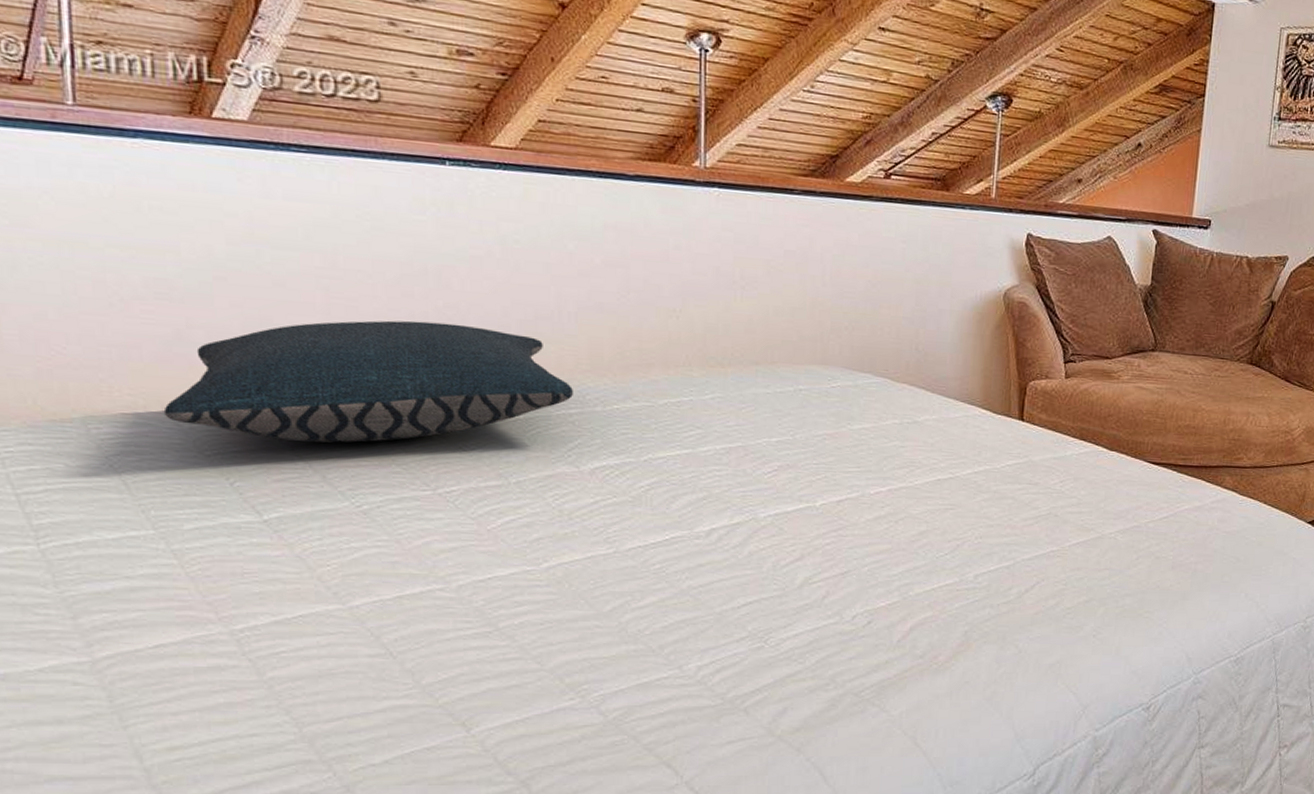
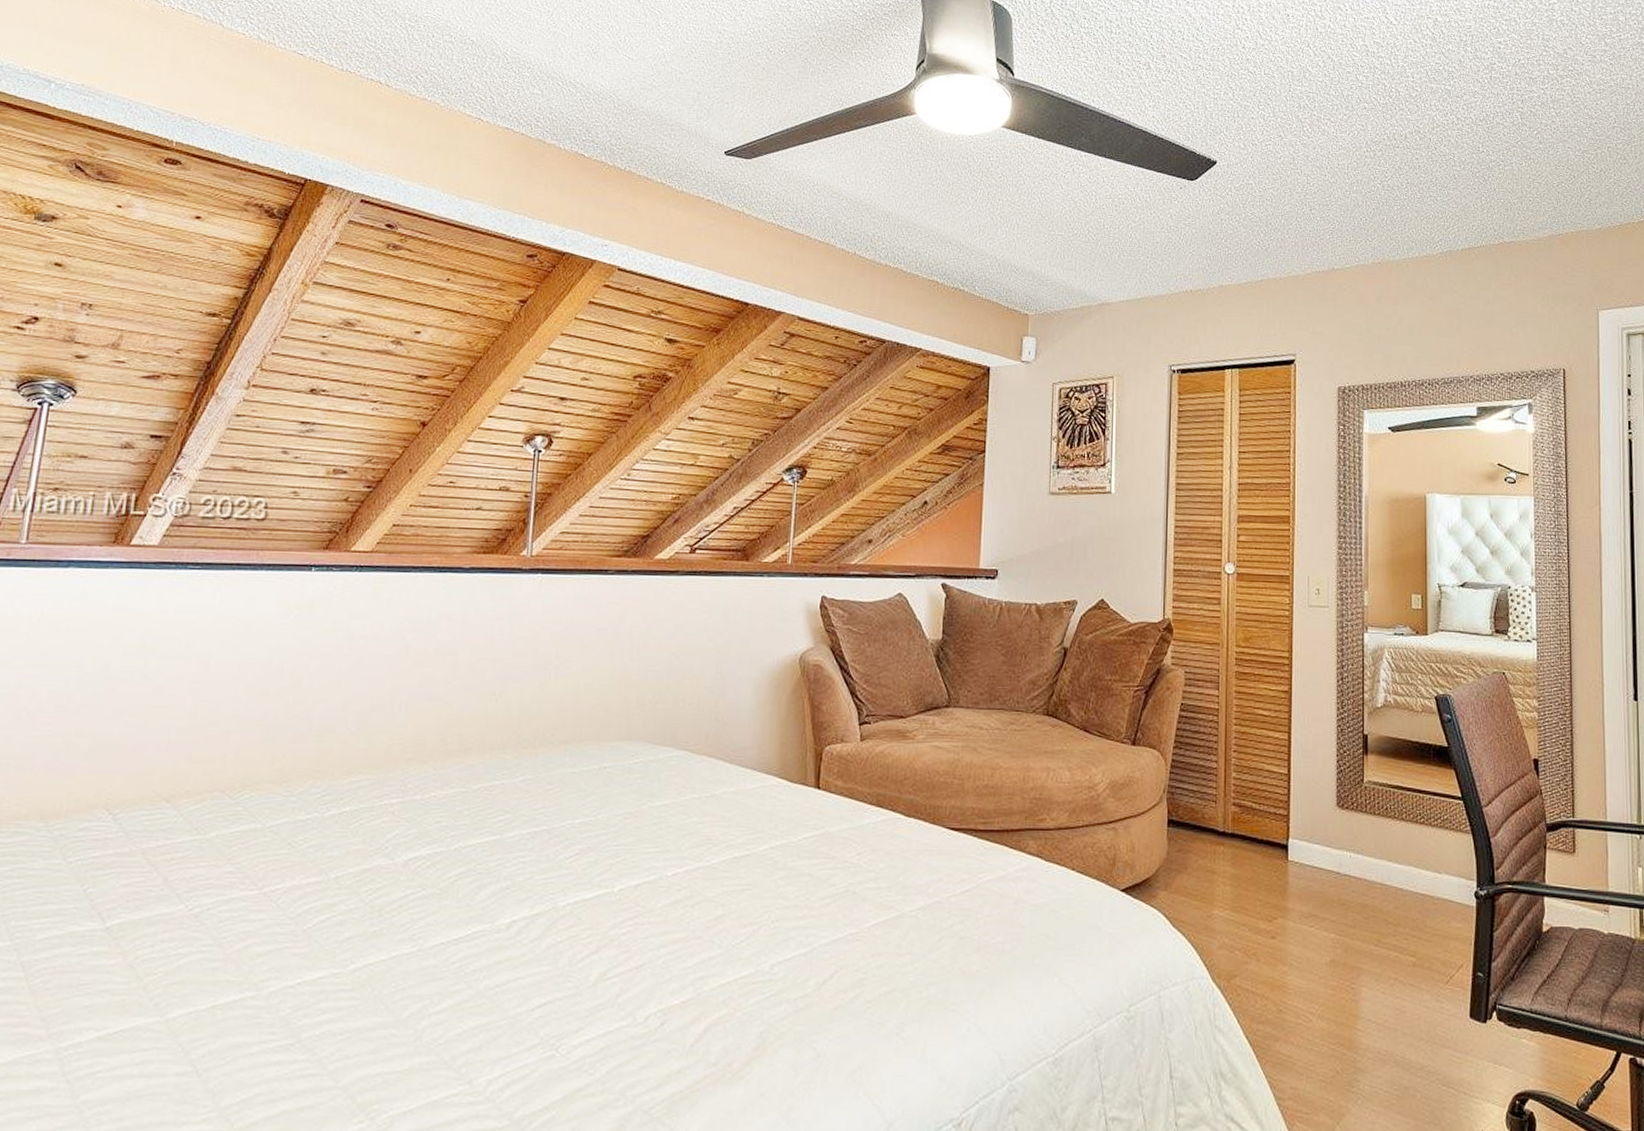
pillow: present [163,320,574,443] -> none [41,718,398,845]

